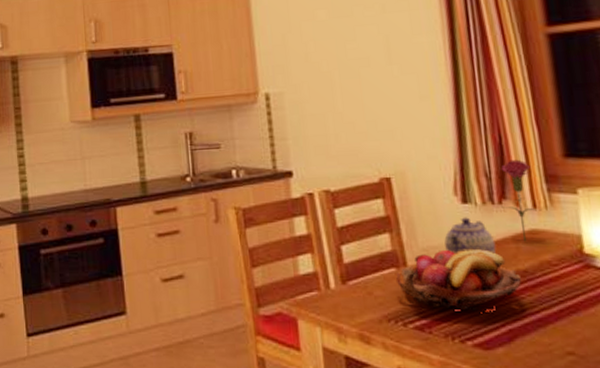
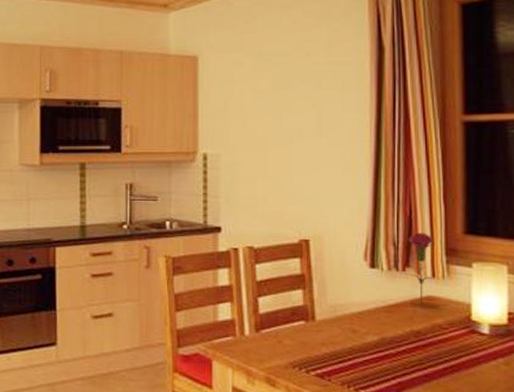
fruit basket: present [396,249,521,311] -> none [305,308,414,364]
teapot: present [444,217,496,255] -> none [351,280,396,314]

